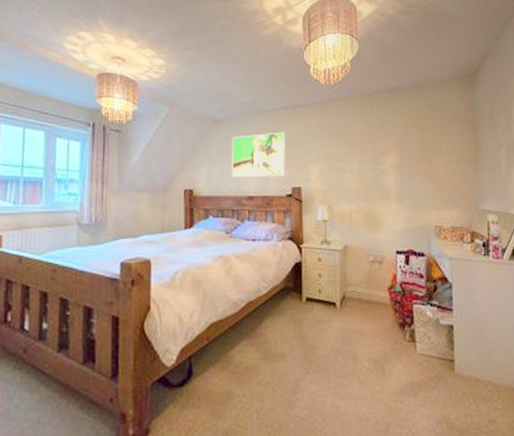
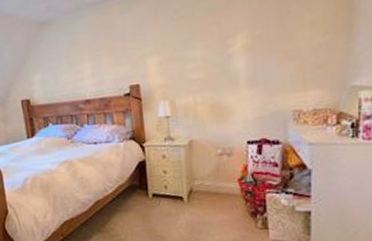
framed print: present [232,132,286,178] -> none [61,25,121,83]

